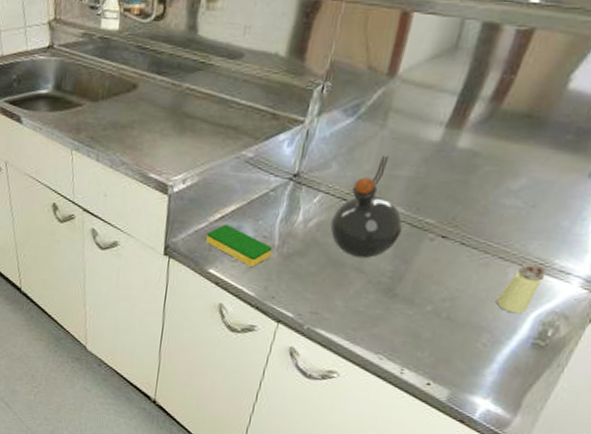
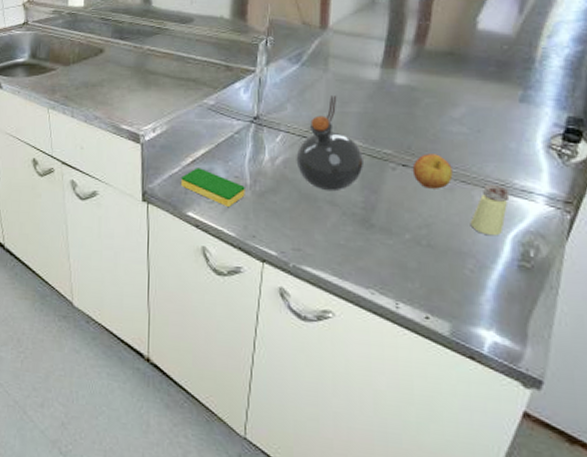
apple: none [450,226,494,264] -> present [412,154,453,189]

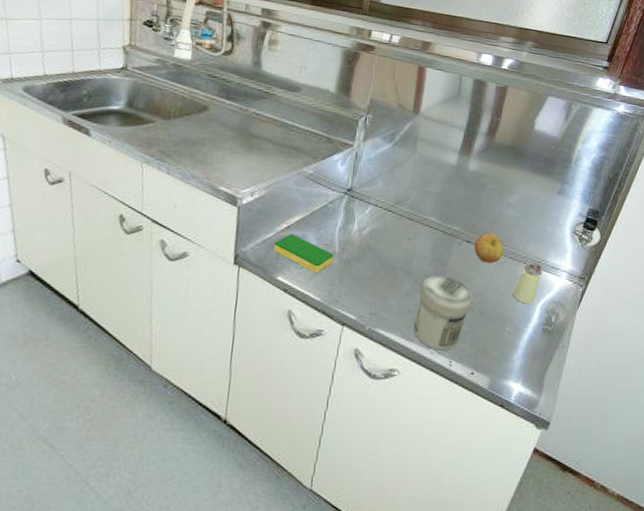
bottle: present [296,94,365,192] -> none [380,174,438,262]
jar: none [346,205,418,291] -> present [413,275,473,351]

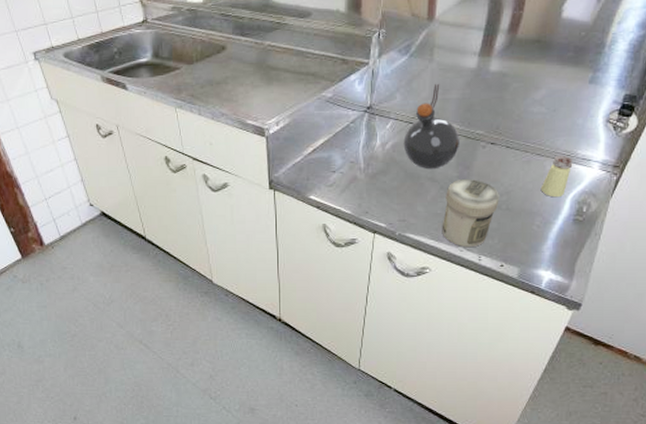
dish sponge: present [274,234,334,273] -> none [304,156,360,189]
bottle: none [380,174,438,262] -> present [403,83,461,170]
apple: present [474,232,504,263] -> none [499,132,531,162]

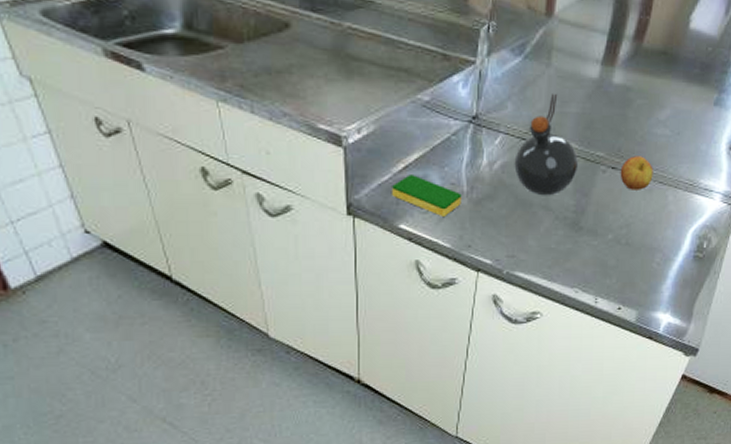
dish sponge: none [304,156,360,189] -> present [392,175,462,216]
jar: present [442,179,499,248] -> none [555,209,619,289]
apple: none [499,132,531,162] -> present [620,156,653,190]
saltshaker: present [540,155,573,198] -> none [662,184,695,232]

